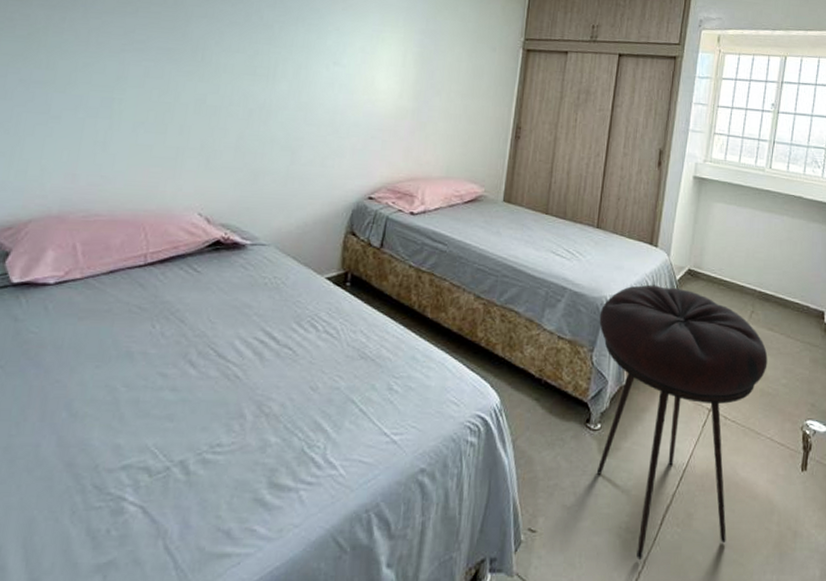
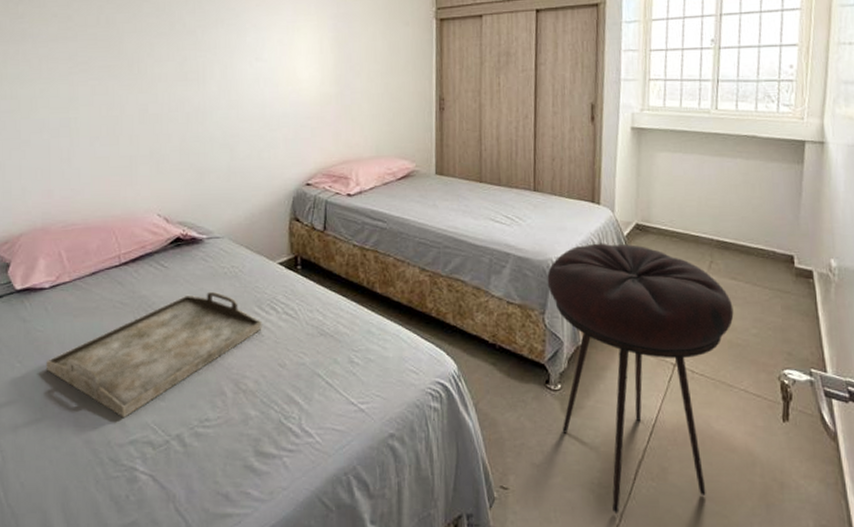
serving tray: none [33,302,299,438] -> present [46,291,262,417]

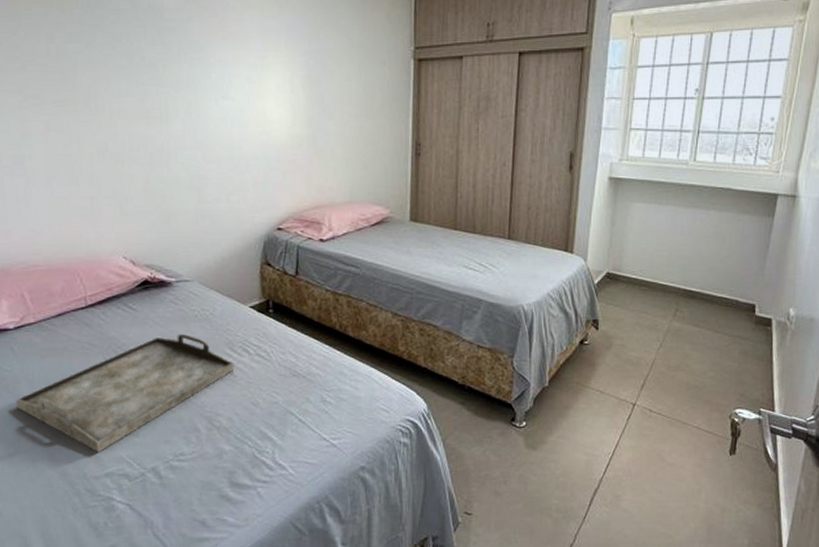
stool: present [547,243,734,513] -> none [517,290,694,535]

